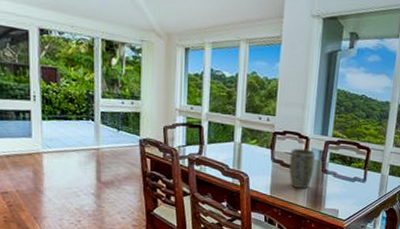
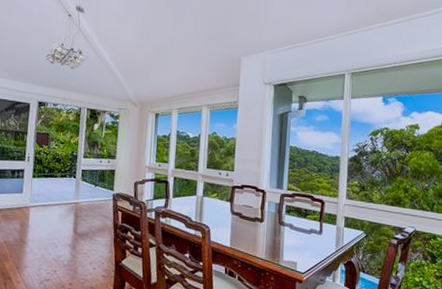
plant pot: present [289,148,316,189] -> none [247,201,272,241]

